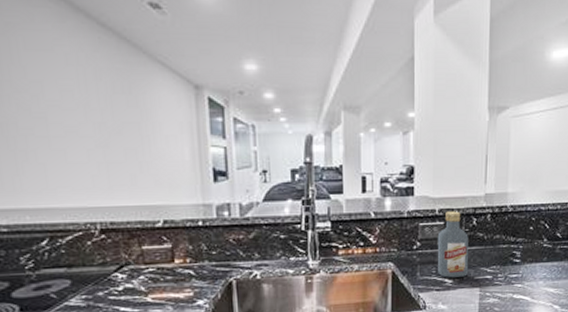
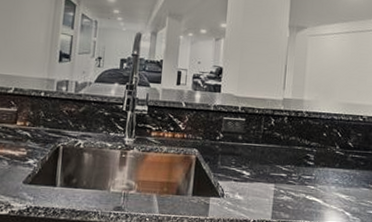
vodka: present [437,211,469,278] -> none [237,110,267,172]

